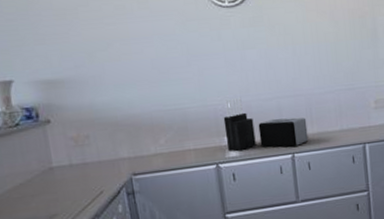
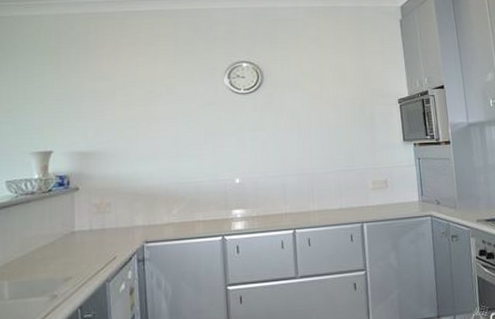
knife block: present [223,97,256,152] -> none [232,173,260,225]
toaster: present [258,117,309,148] -> none [263,195,310,223]

